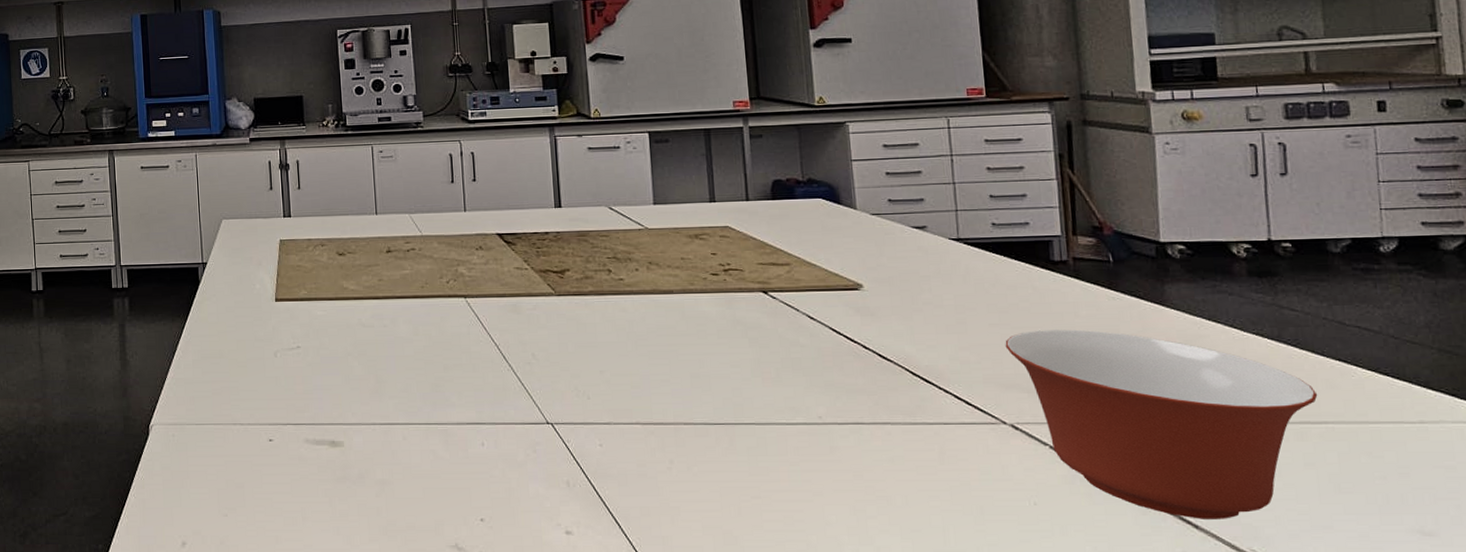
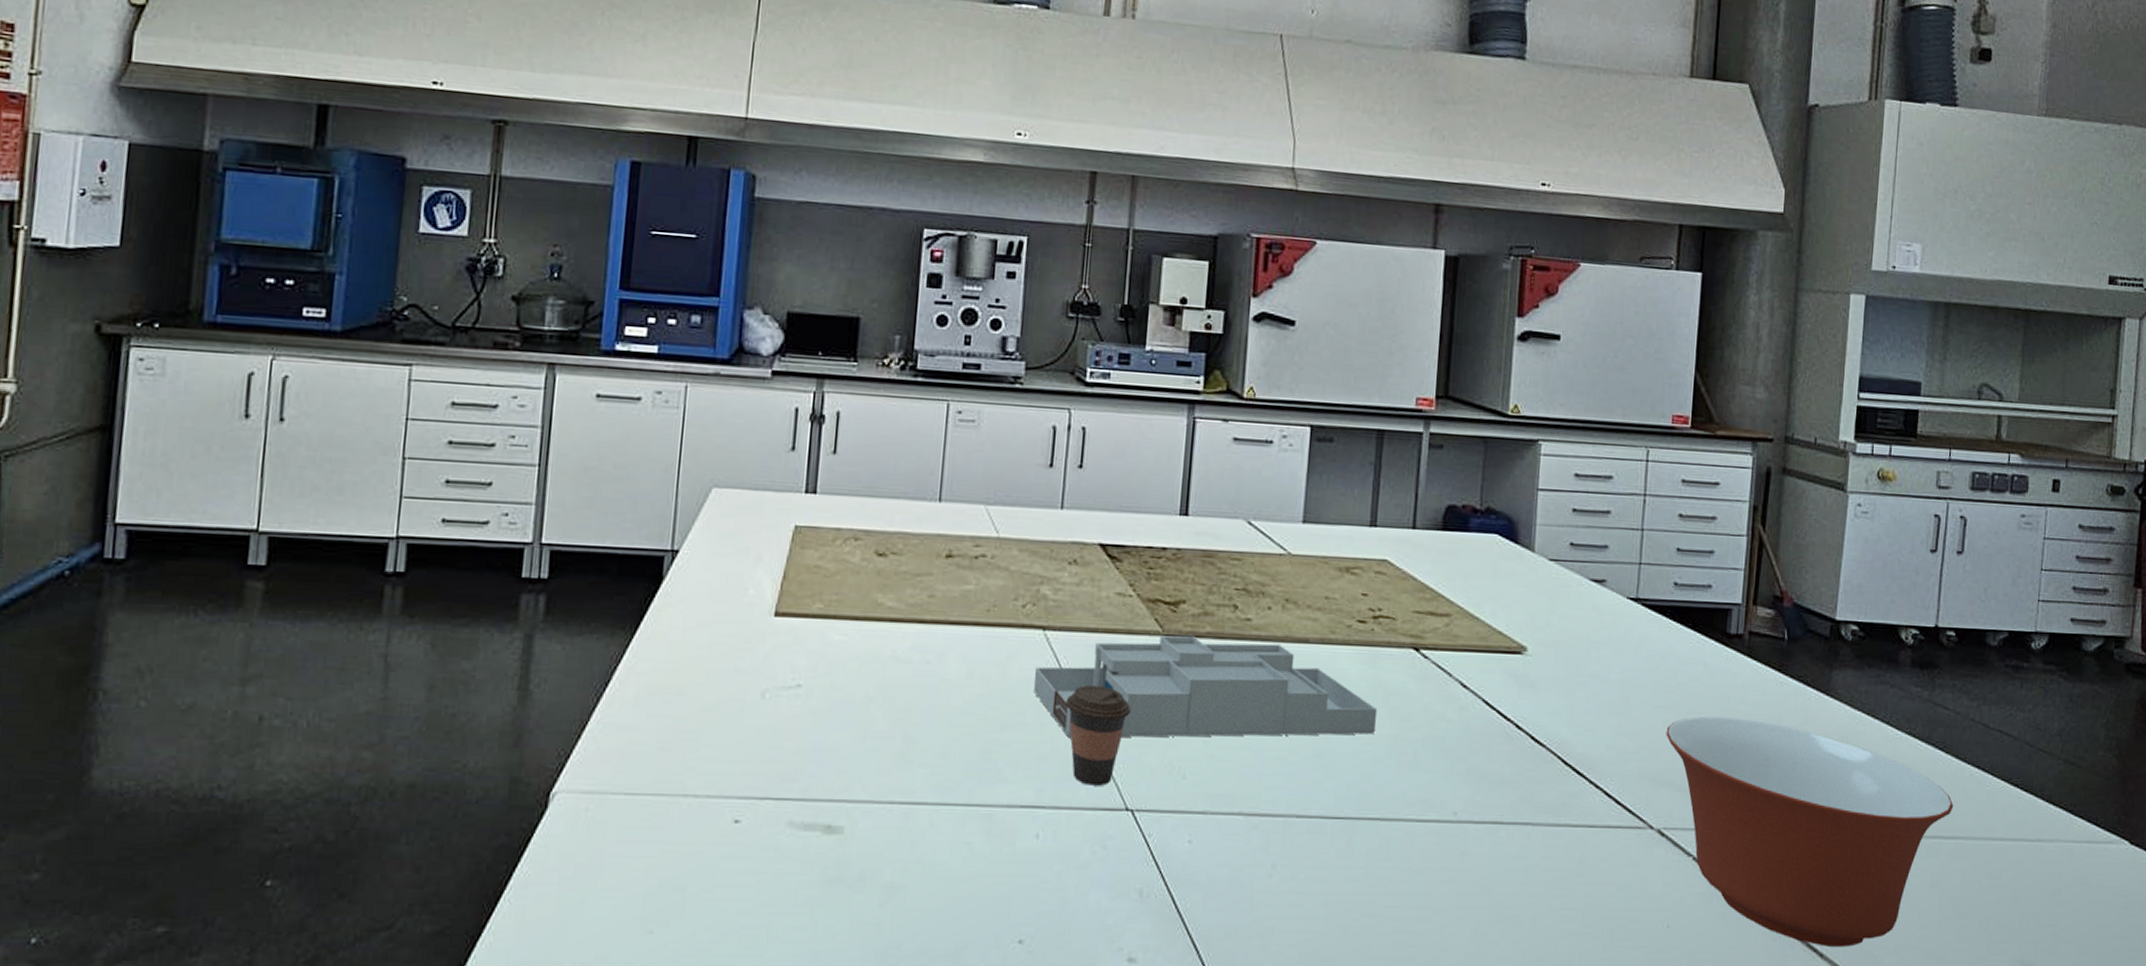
desk organizer: none [462,294,740,374] -> present [1033,635,1378,738]
coffee cup: none [489,335,539,407] -> present [1065,685,1131,786]

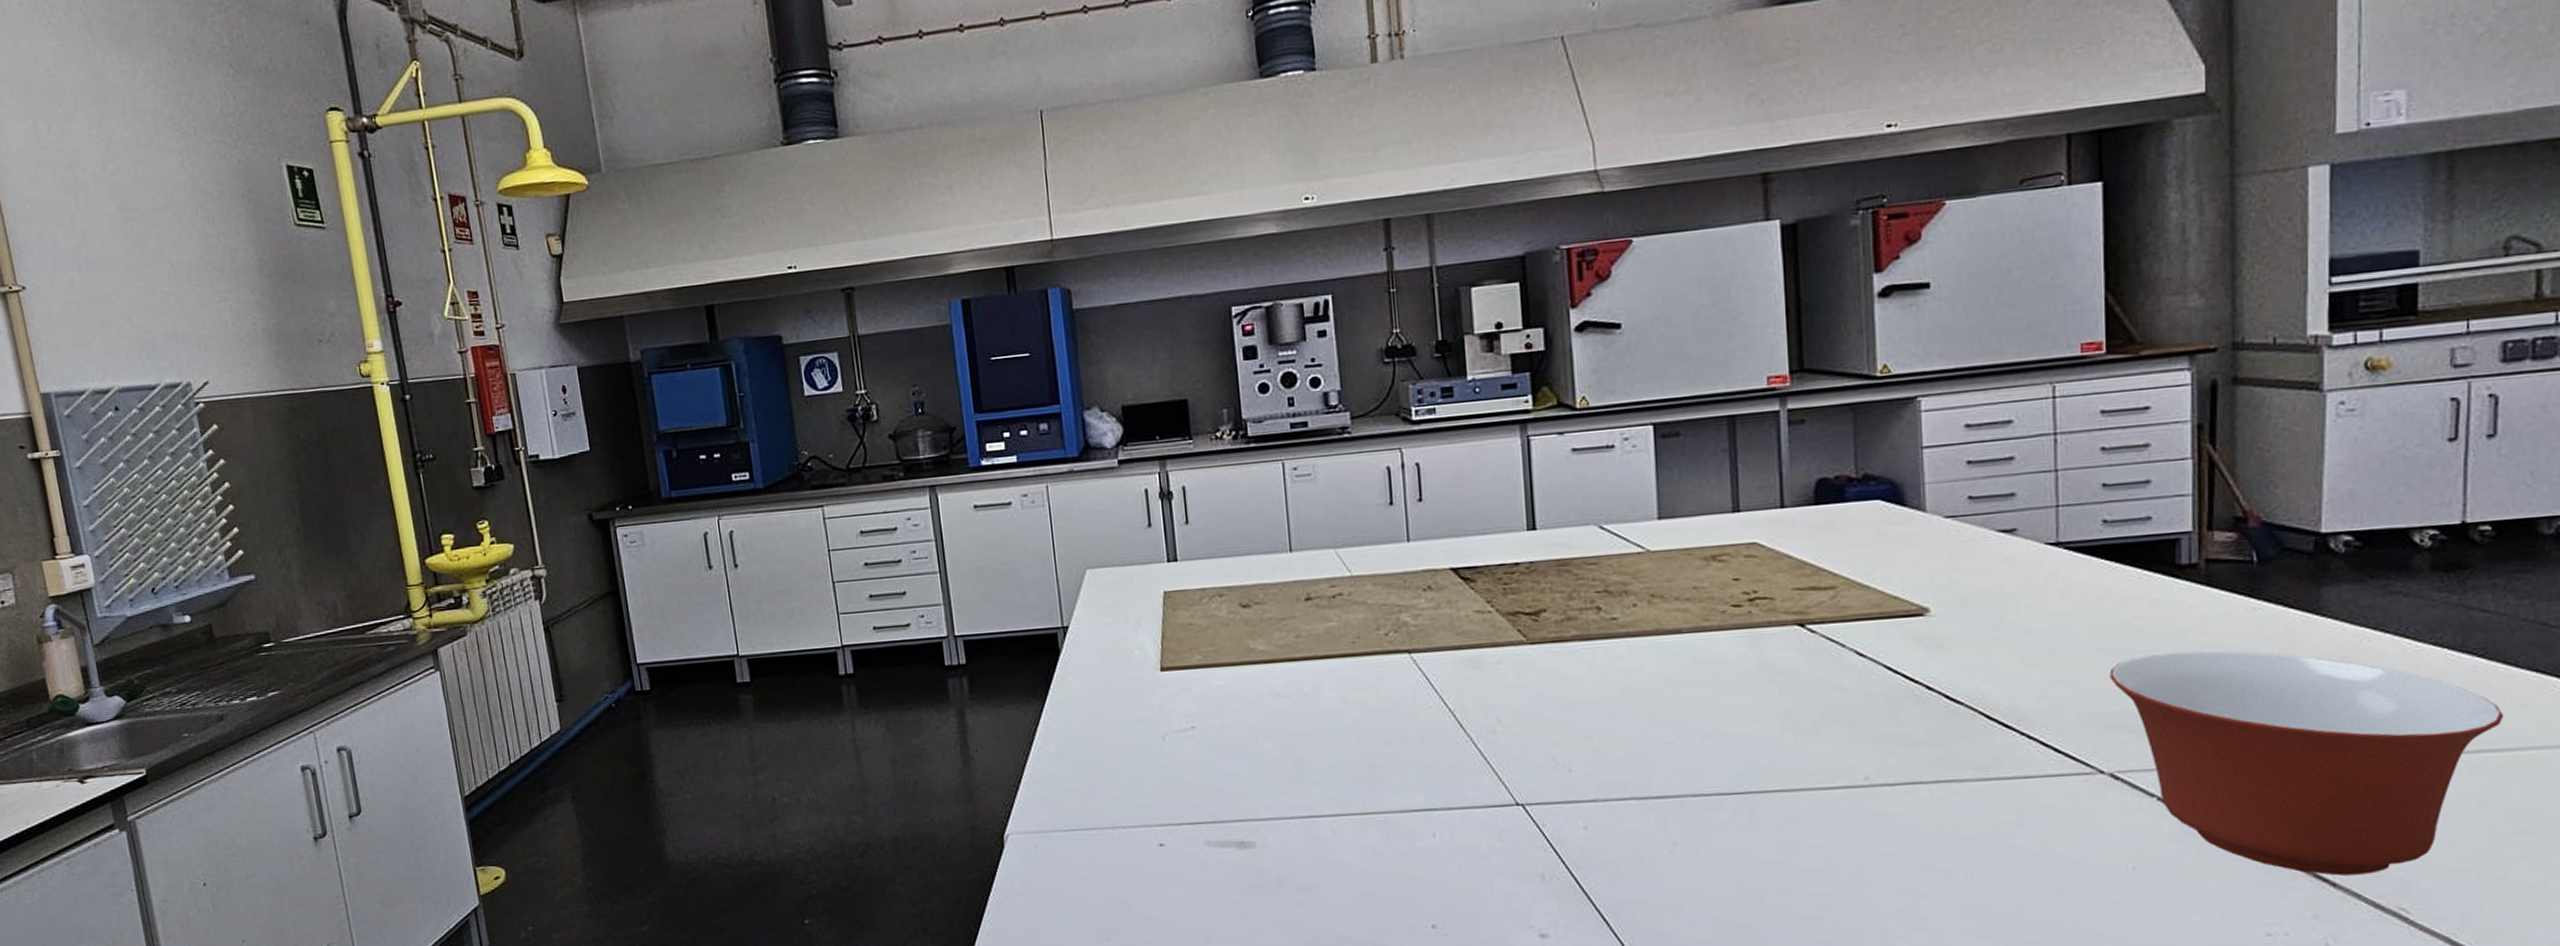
desk organizer: present [1033,635,1378,738] -> none [1406,638,1767,747]
coffee cup: present [1065,685,1131,786] -> none [1441,696,1507,787]

